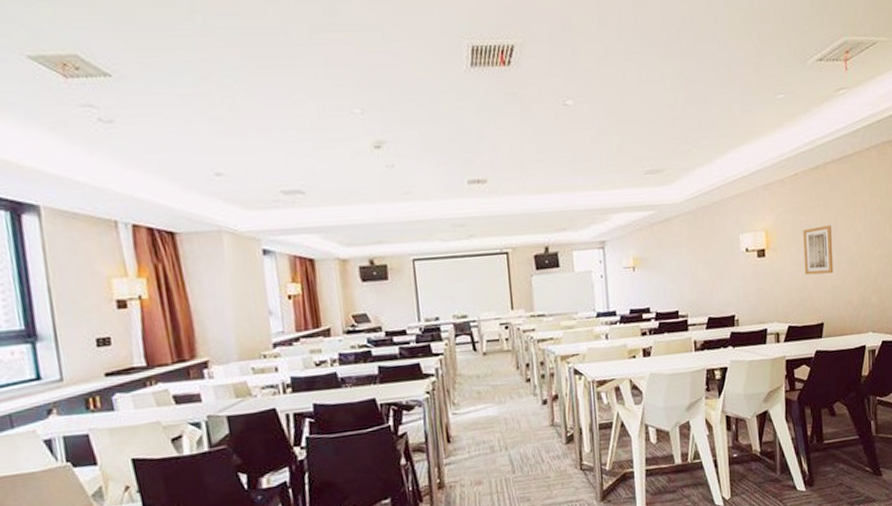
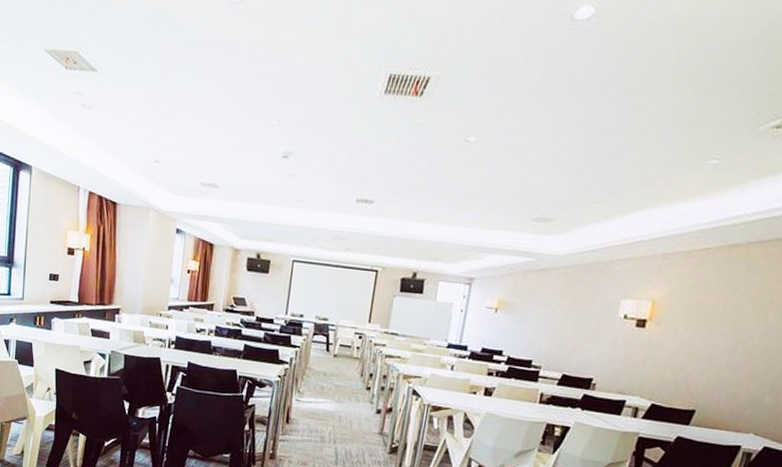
wall art: present [803,225,834,275] -> none [687,308,736,362]

